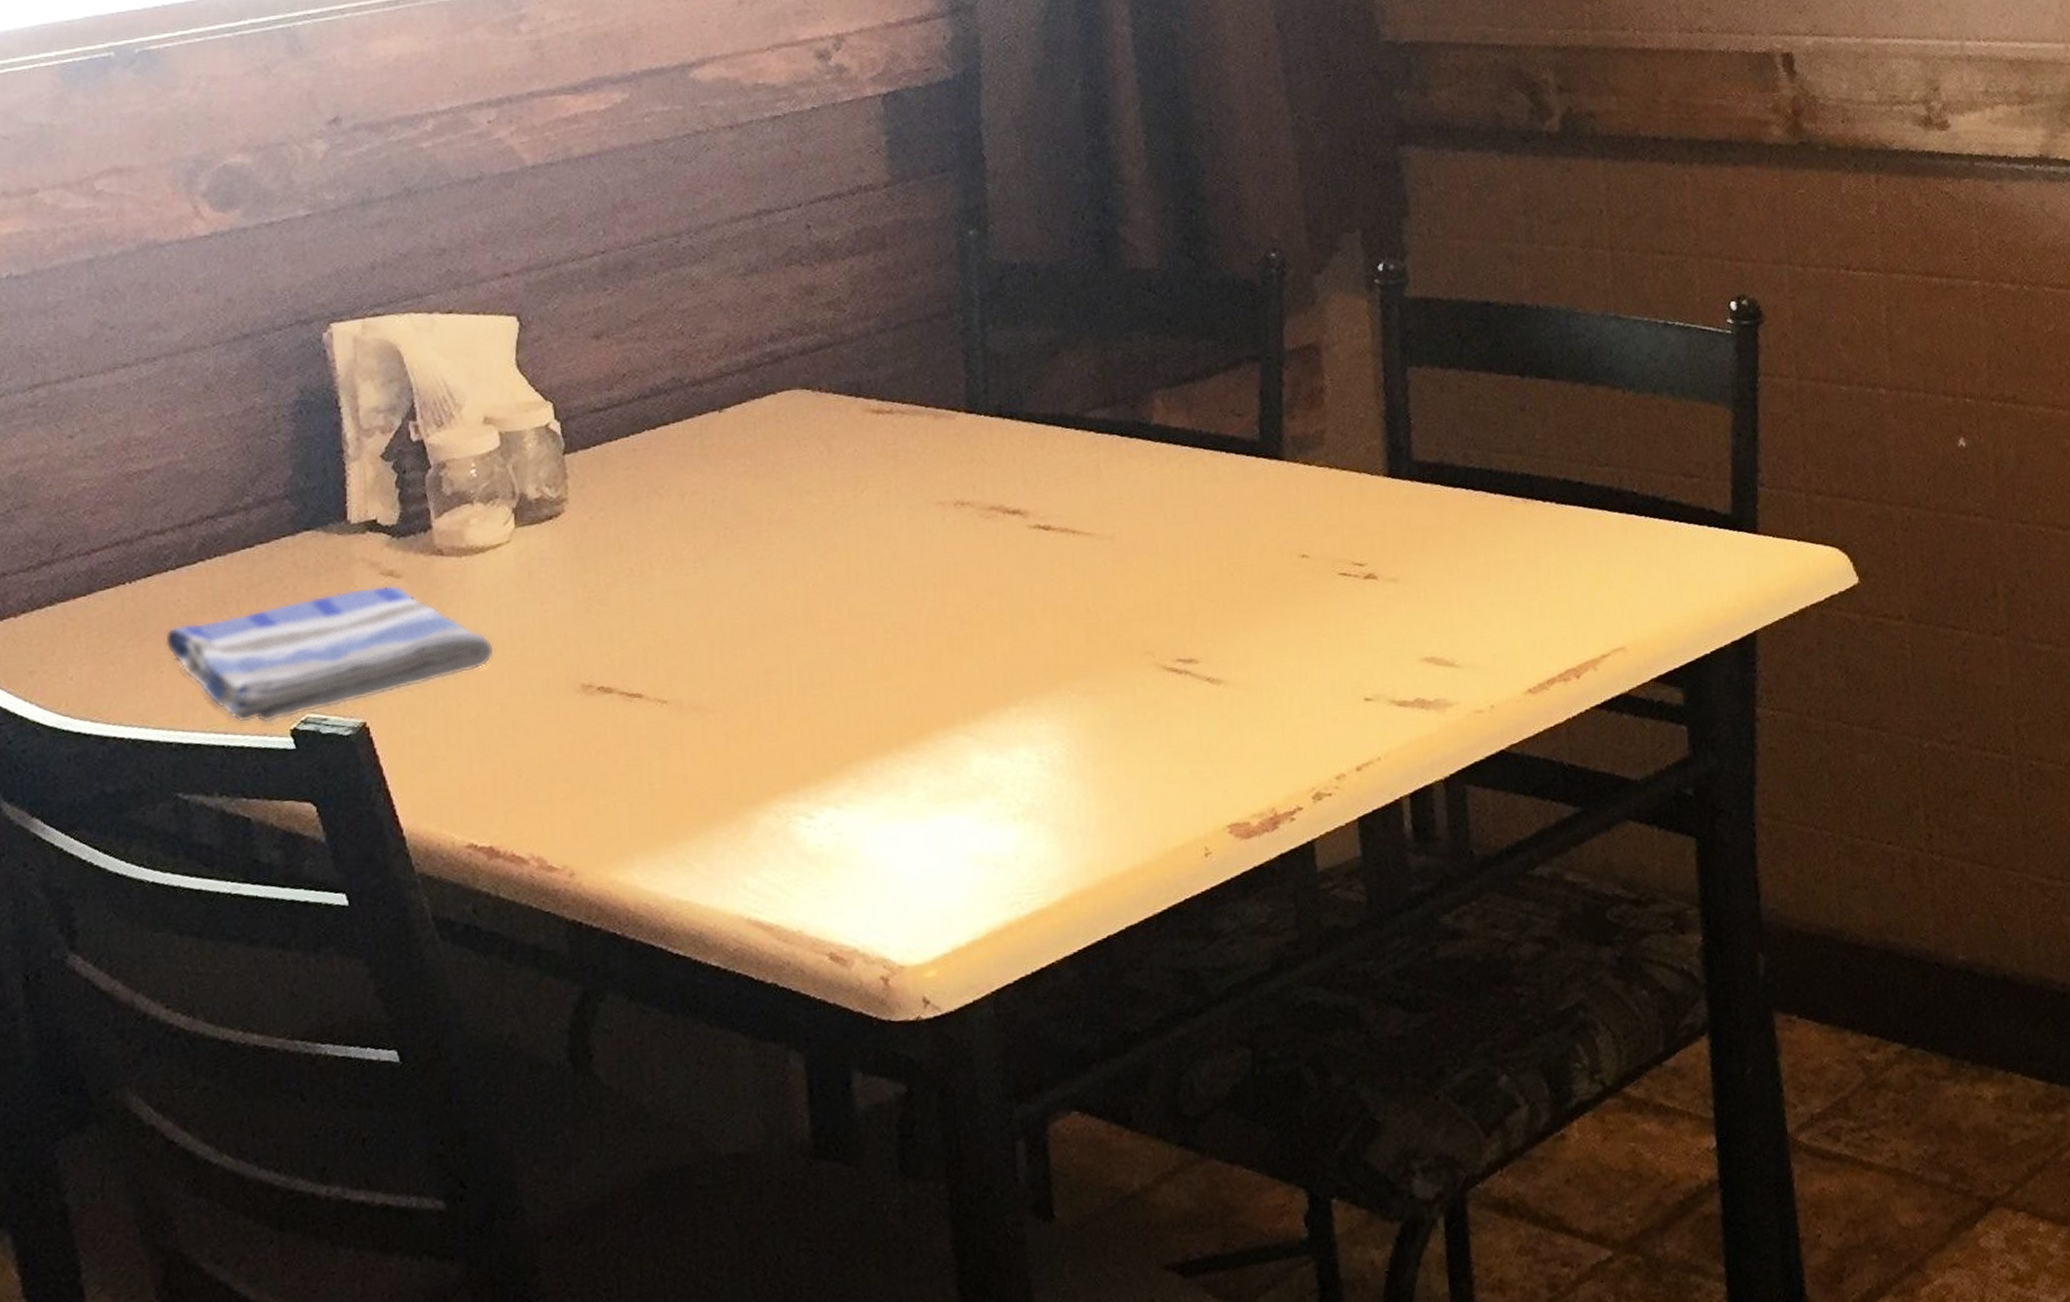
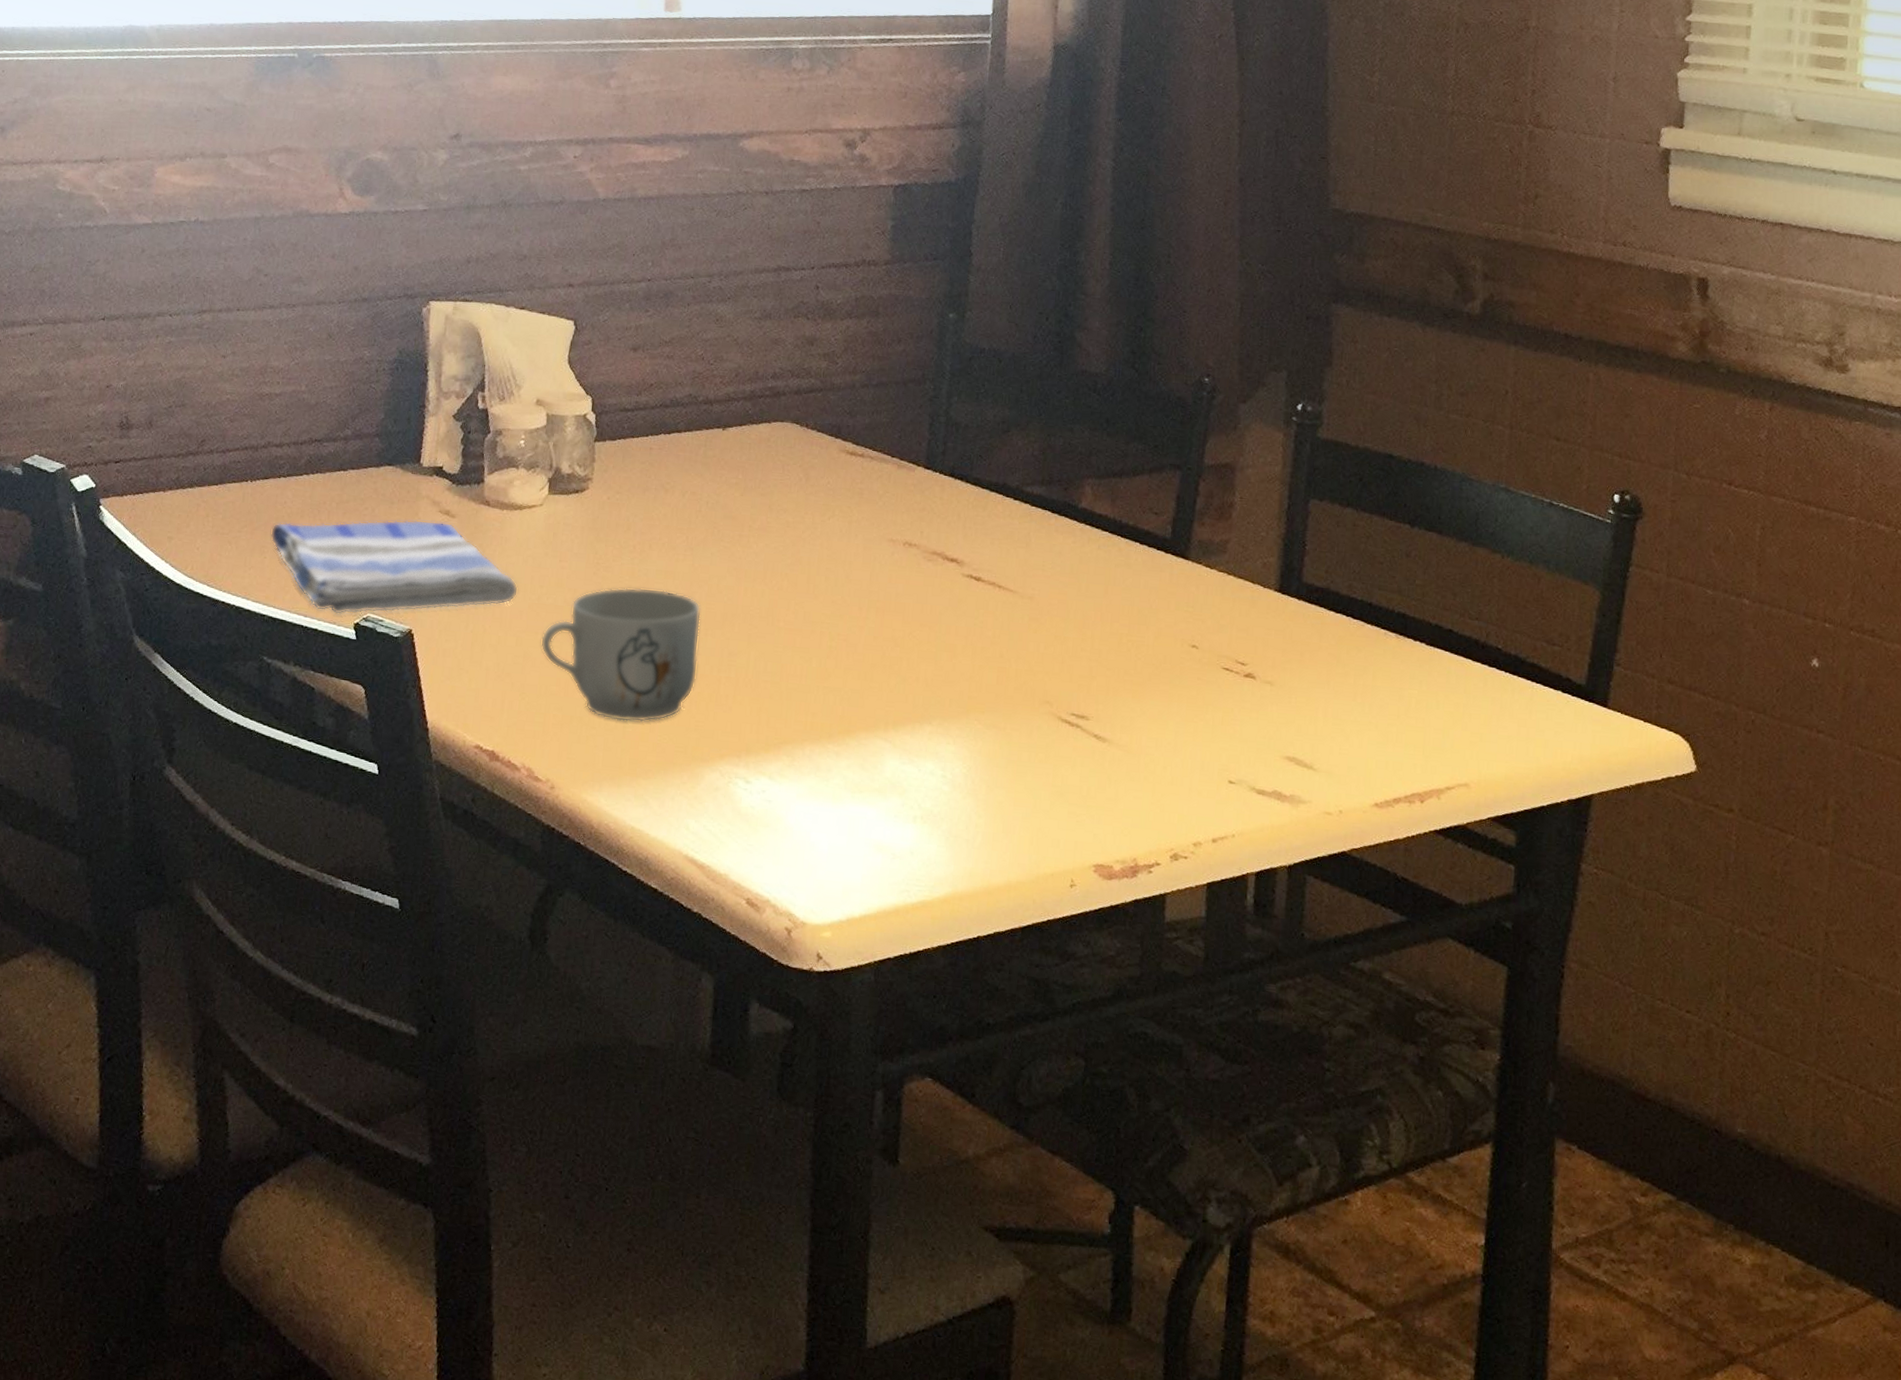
mug: none [532,613,731,780] -> present [541,587,701,722]

